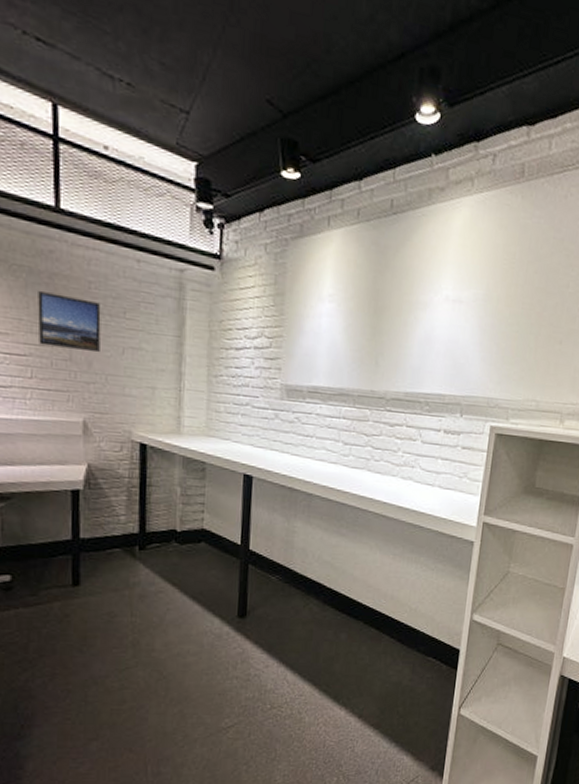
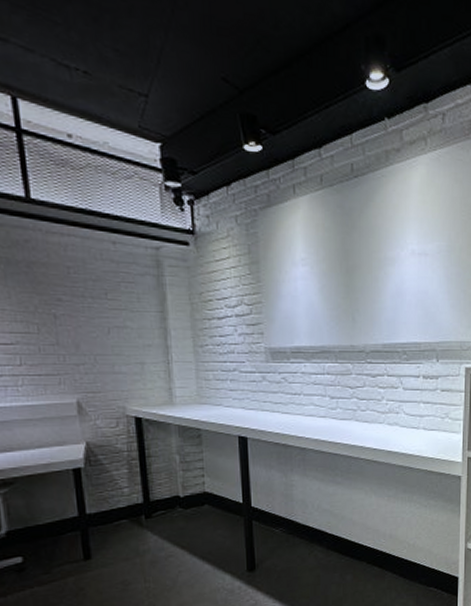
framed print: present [37,291,101,353] -> none [18,281,86,335]

